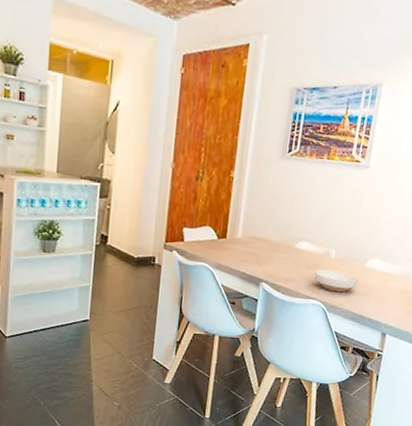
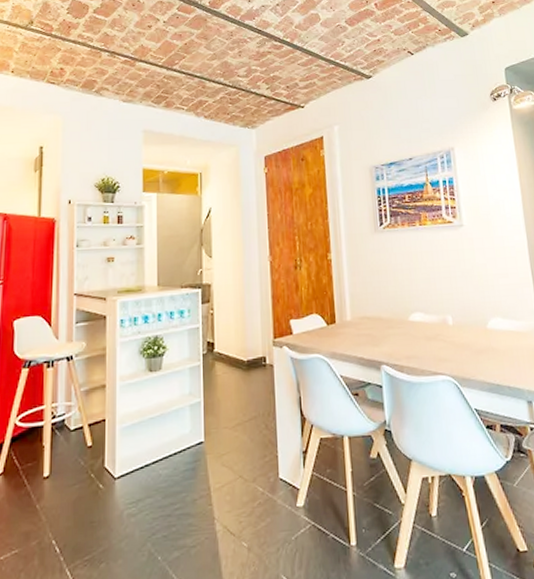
bowl: present [314,269,359,293] -> none [435,338,485,363]

